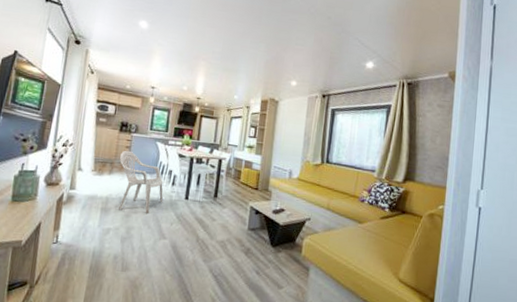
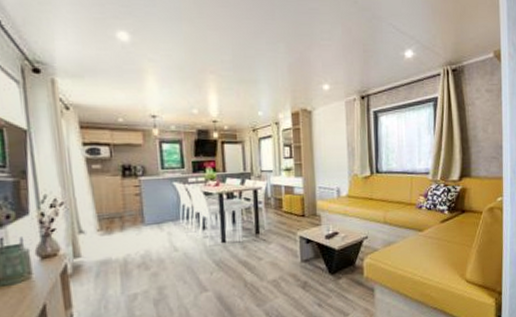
armchair: present [119,150,164,213] -> none [130,198,196,269]

